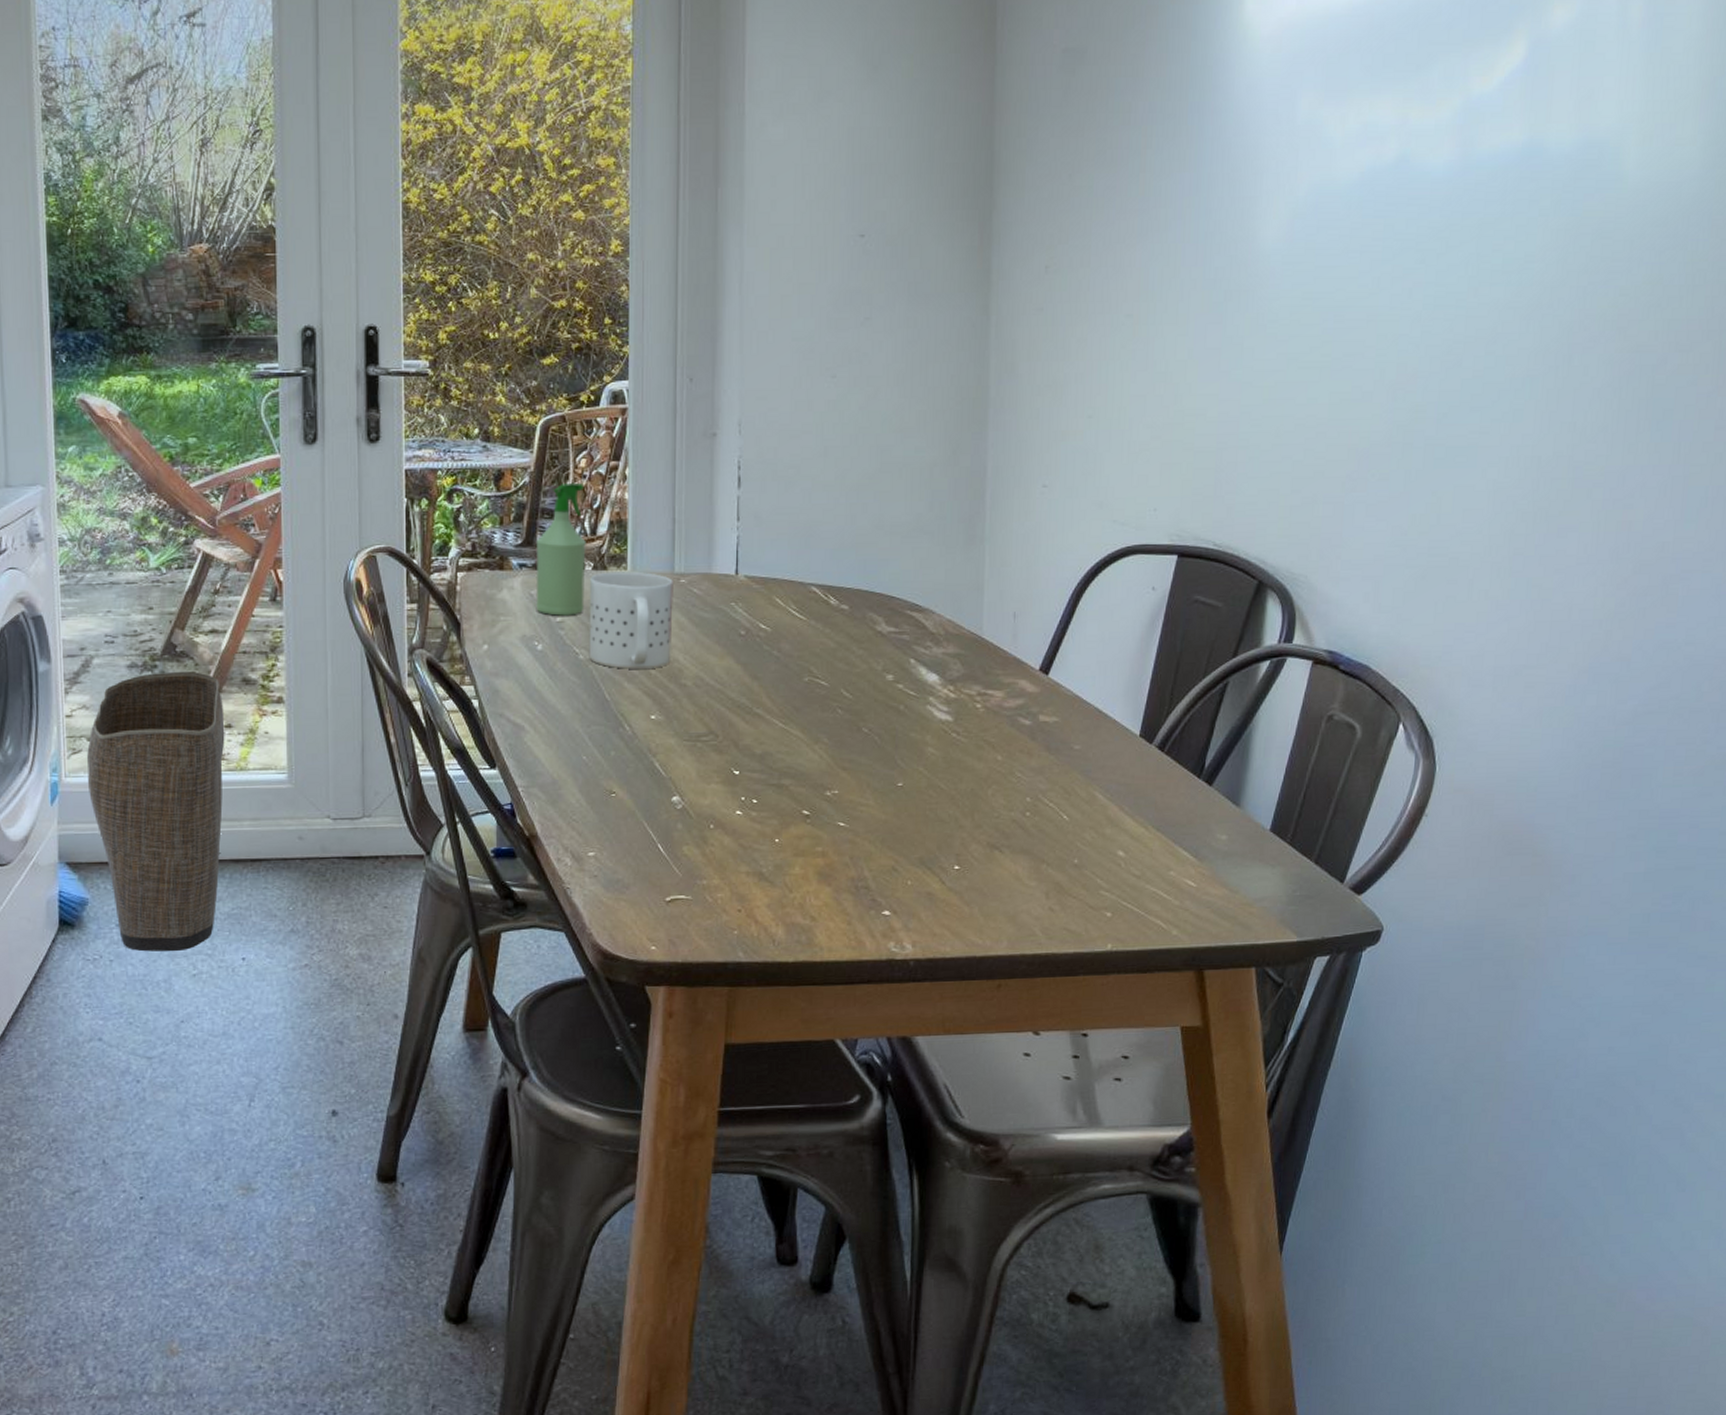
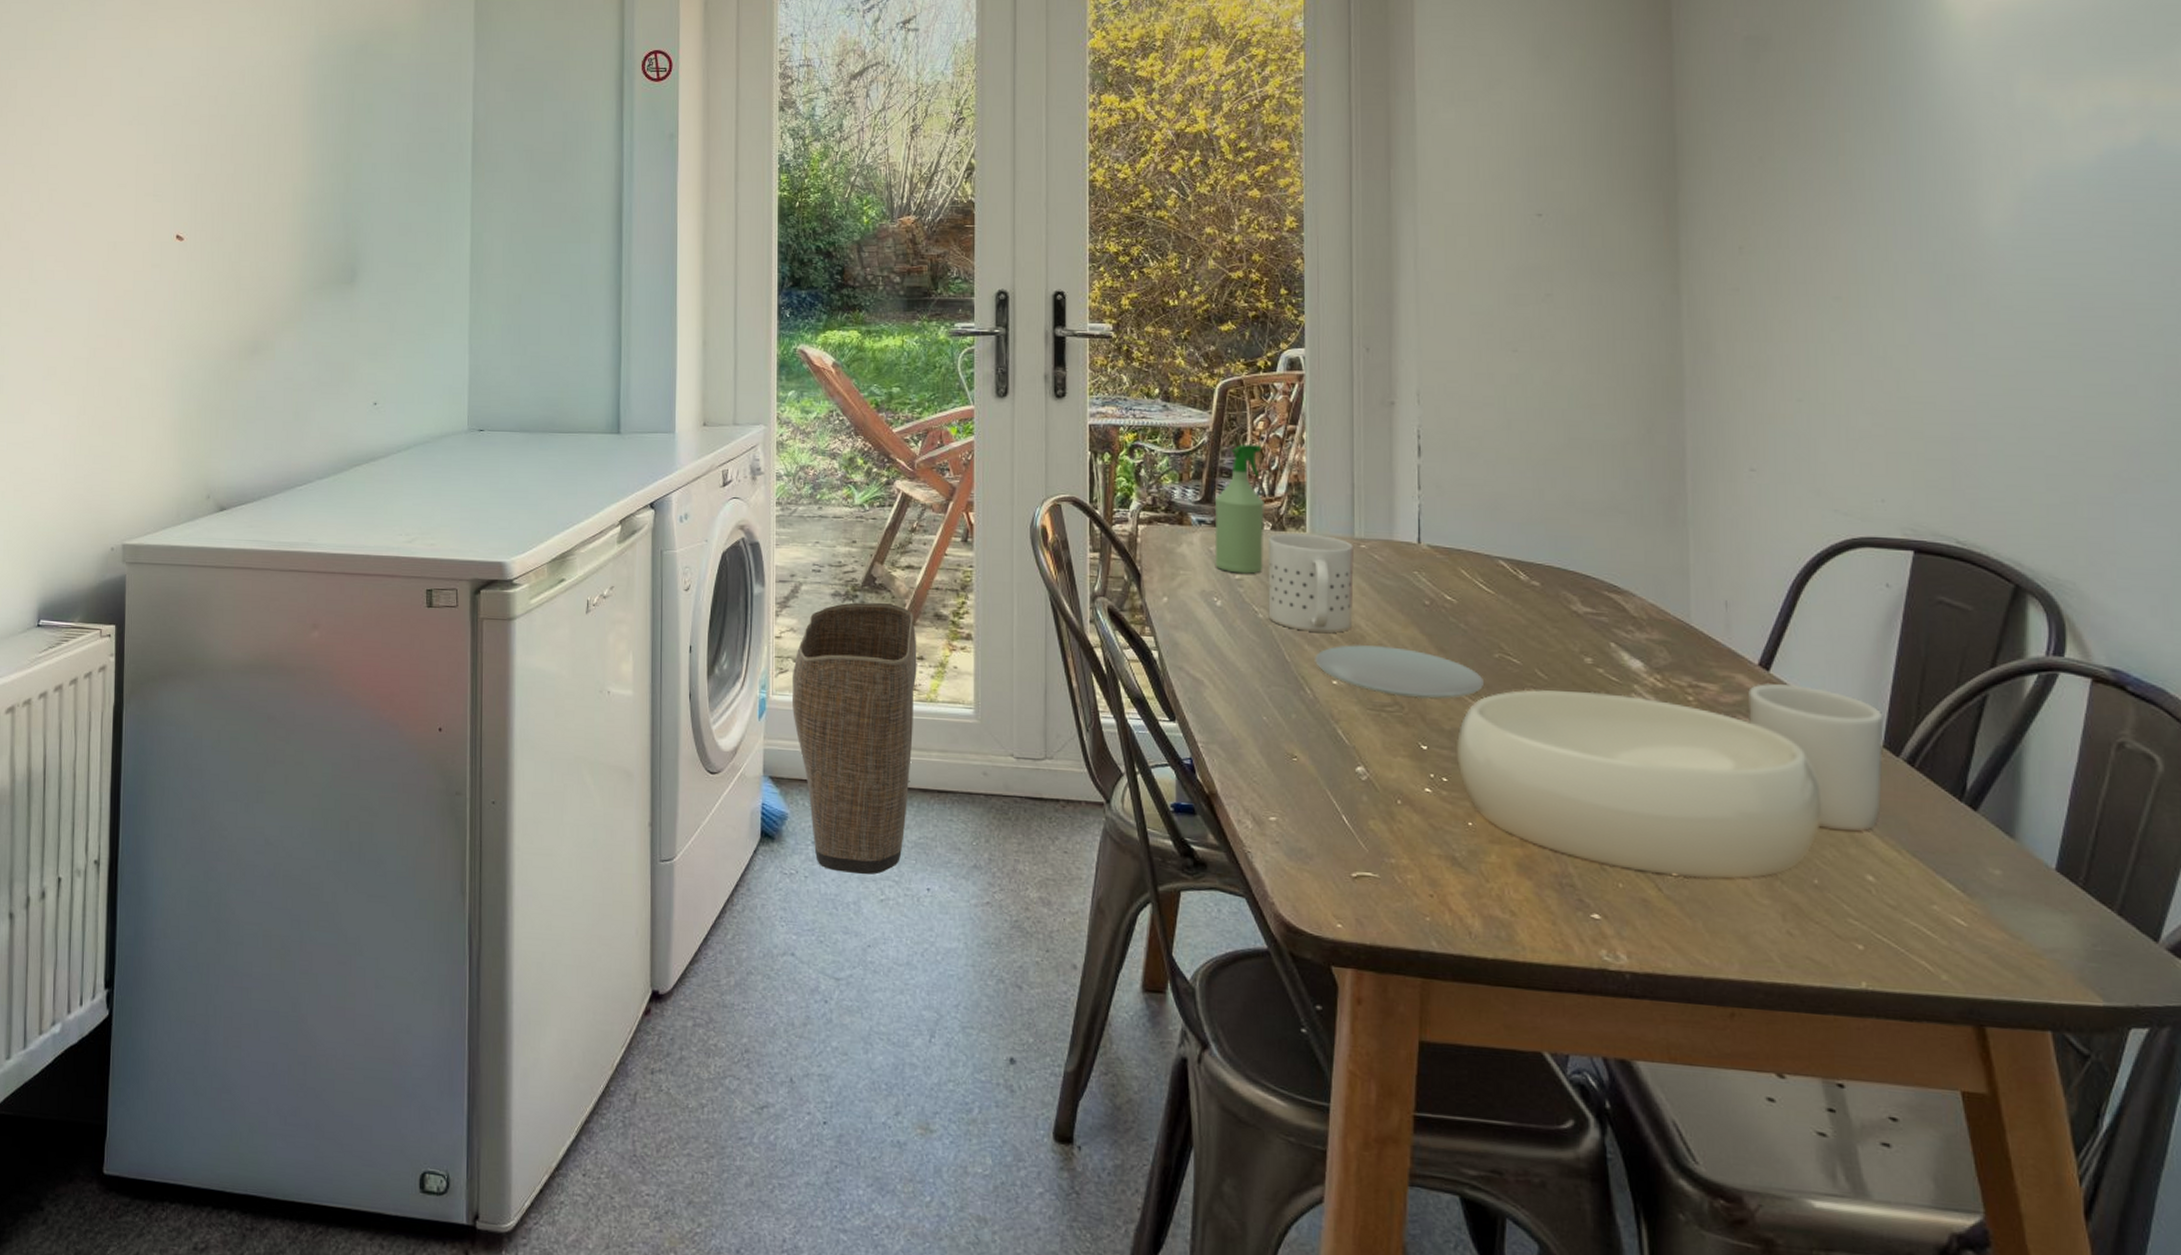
plate: none [634,677,793,727] -> present [1315,644,1483,700]
bowl: none [766,706,1086,869] -> present [1455,690,1822,879]
mug: none [1027,685,1142,814] -> present [1747,683,1884,831]

